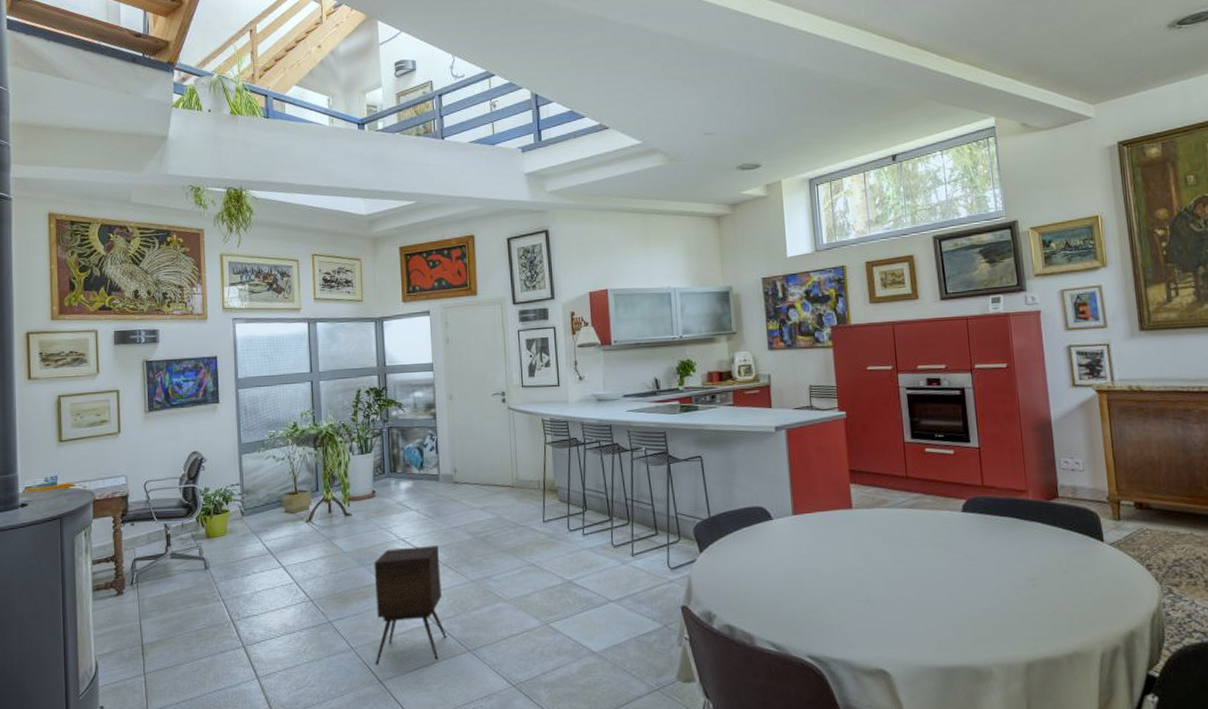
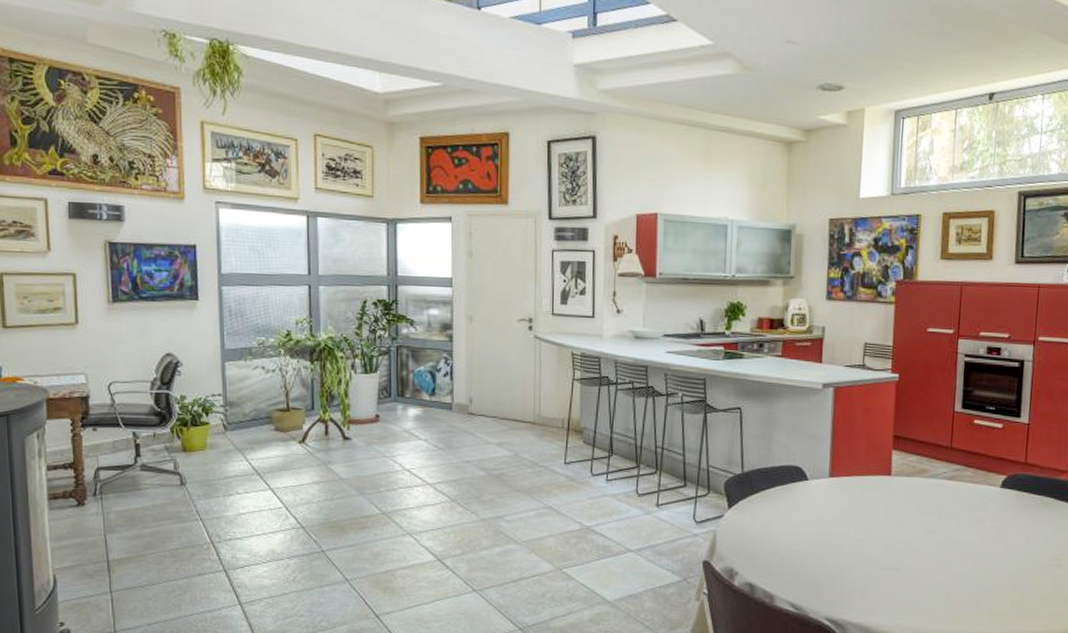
side table: present [374,546,447,667] -> none [371,479,452,601]

